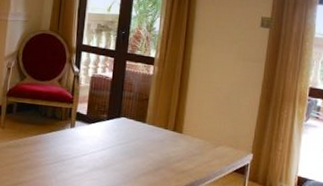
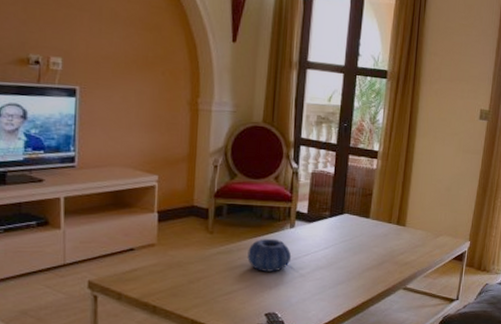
decorative bowl: none [32,136,71,168] -> present [247,238,292,272]

